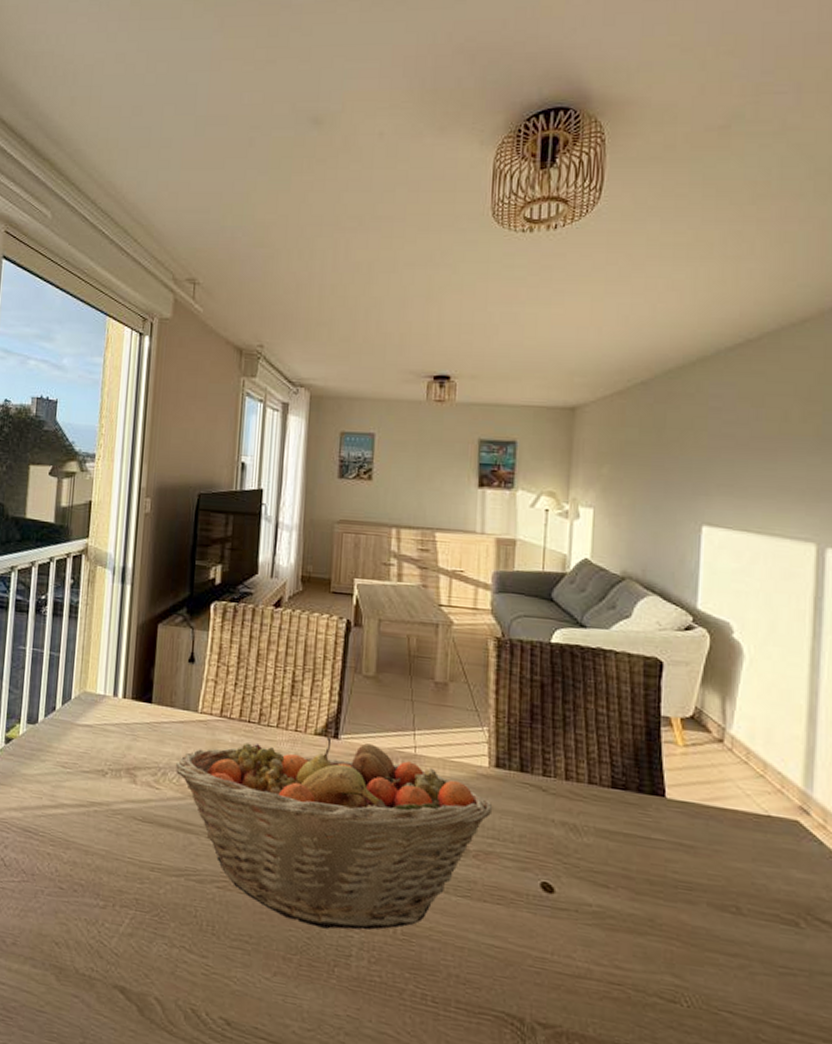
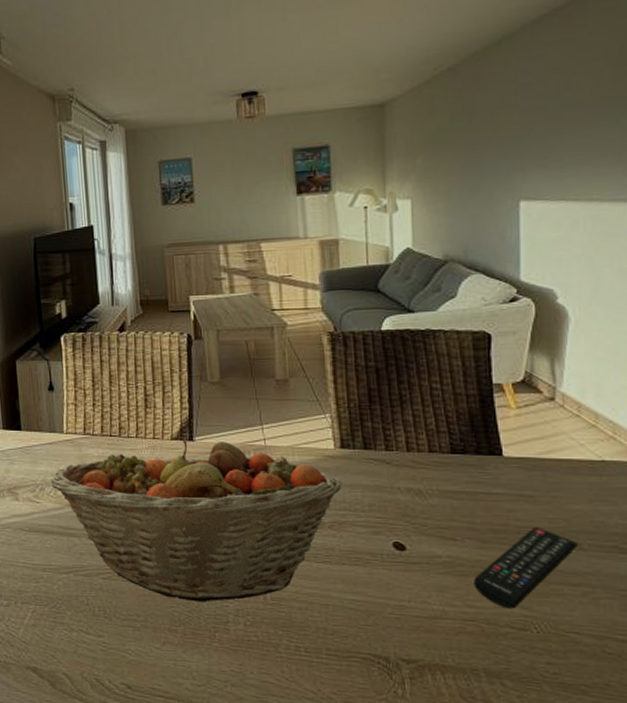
remote control: none [624,883,737,976] -> present [474,527,578,609]

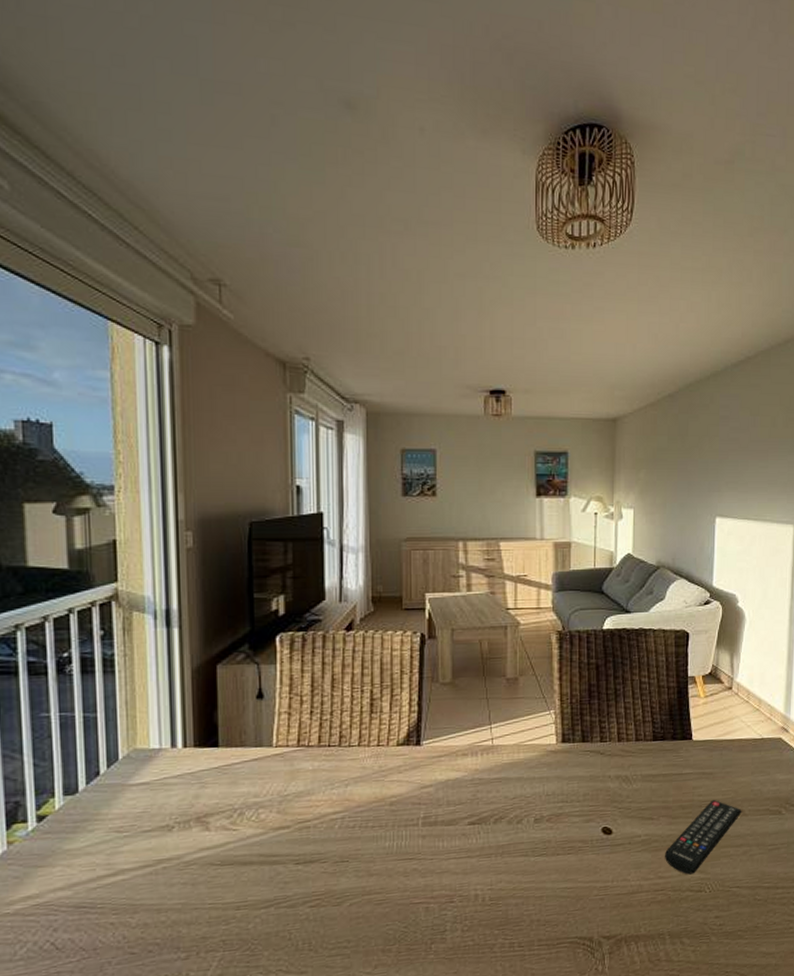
fruit basket: present [51,439,342,602] -> none [254,744,561,916]

